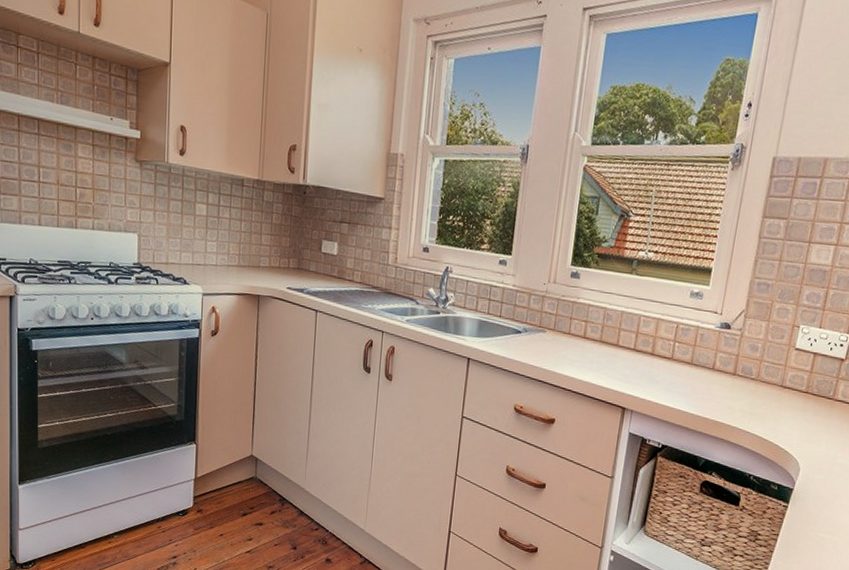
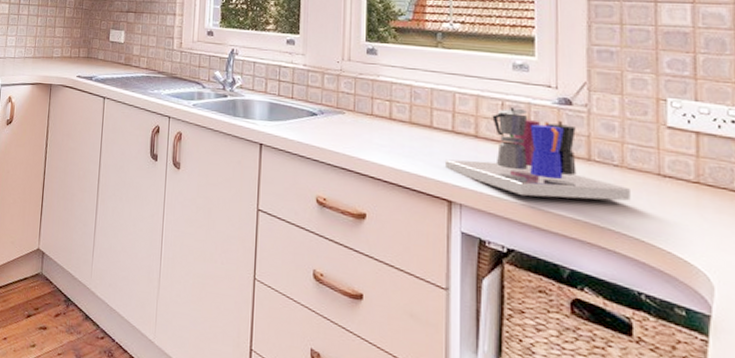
coffee maker: none [624,330,759,407] -> present [446,107,631,201]

